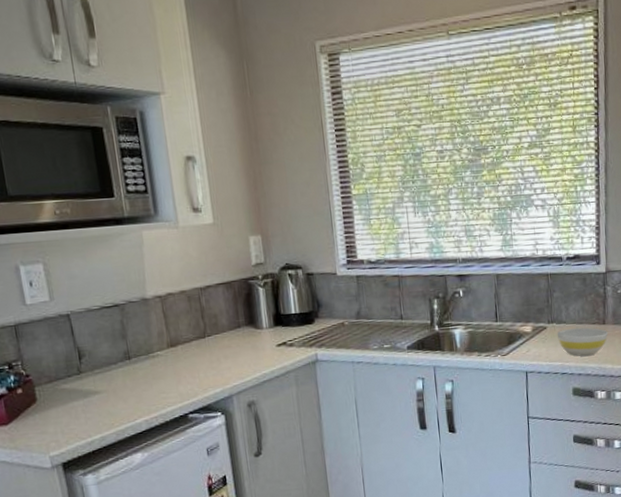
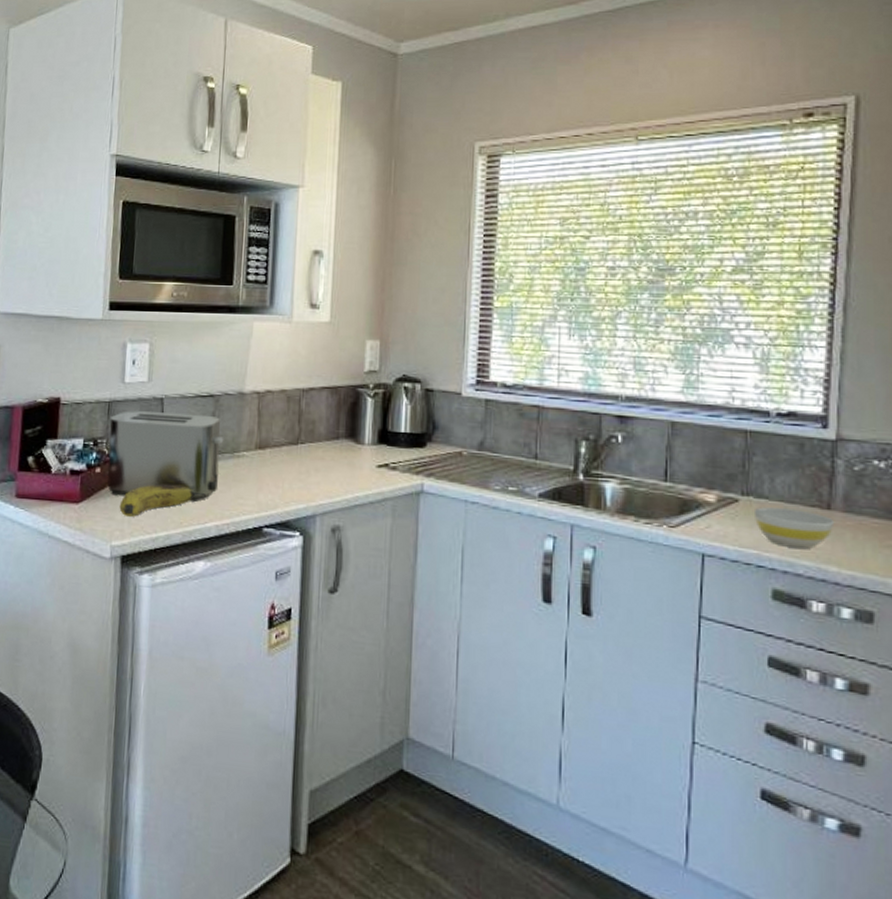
toaster: none [19,323,140,410] -> present [106,411,224,501]
fruit: none [49,391,132,428] -> present [119,483,207,517]

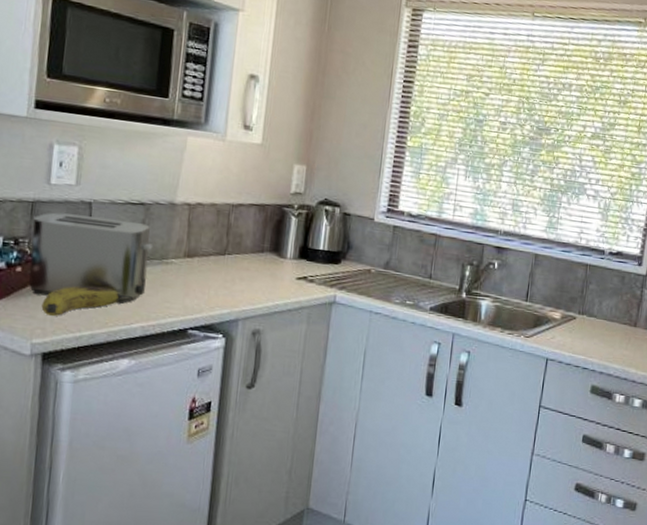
bowl: present [753,507,835,549] -> none [585,323,638,356]

